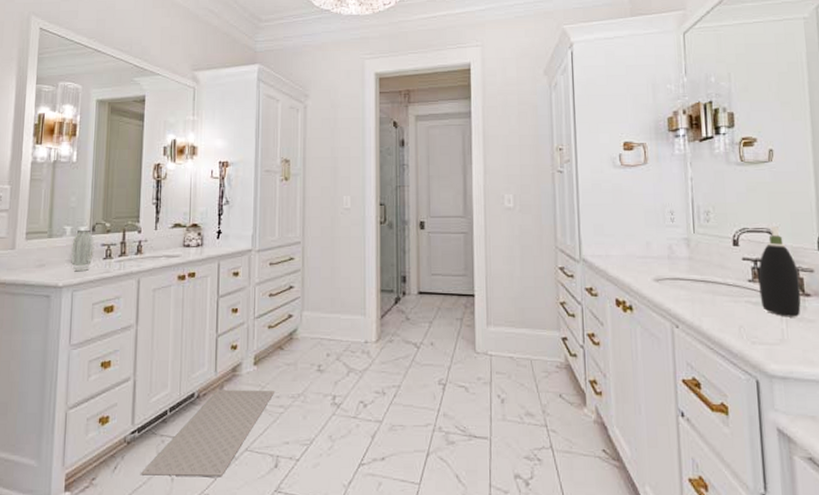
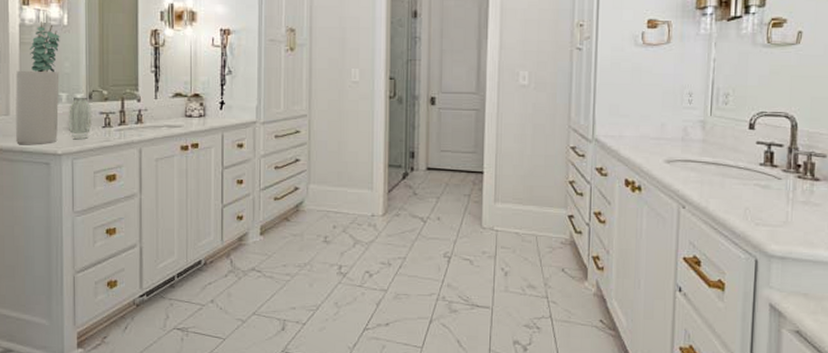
vase: none [18,159,69,278] -> present [15,21,60,145]
bath mat: present [140,389,275,476] -> none [150,257,282,337]
soap dispenser: present [758,225,802,317] -> none [769,109,812,201]

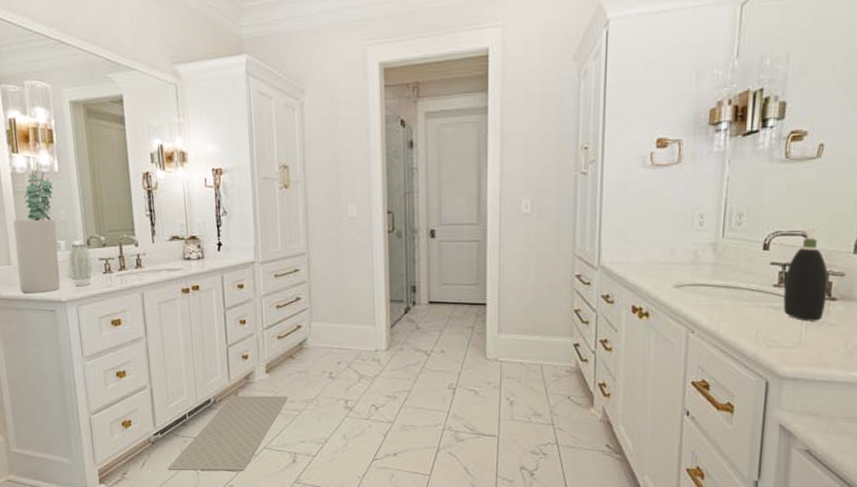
bath mat: none [150,257,282,337] -> present [167,395,289,470]
soap dispenser: none [769,109,812,201] -> present [783,228,829,321]

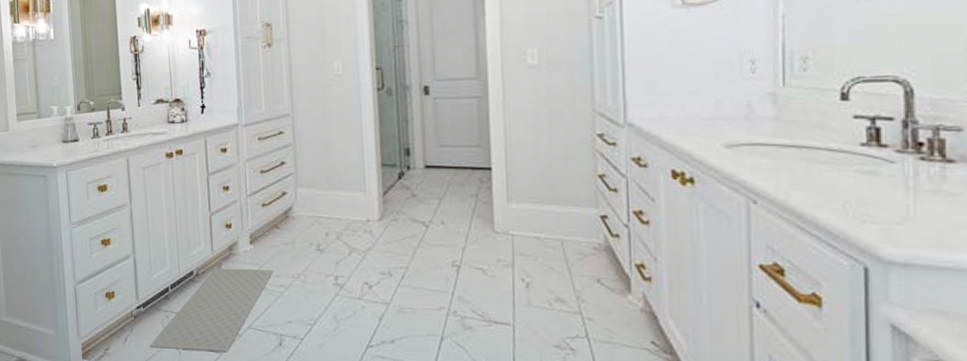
vase: present [13,169,61,294] -> none [12,38,52,159]
vase: present [68,245,93,287] -> none [59,110,82,152]
soap dispenser: present [783,228,829,321] -> none [876,71,940,190]

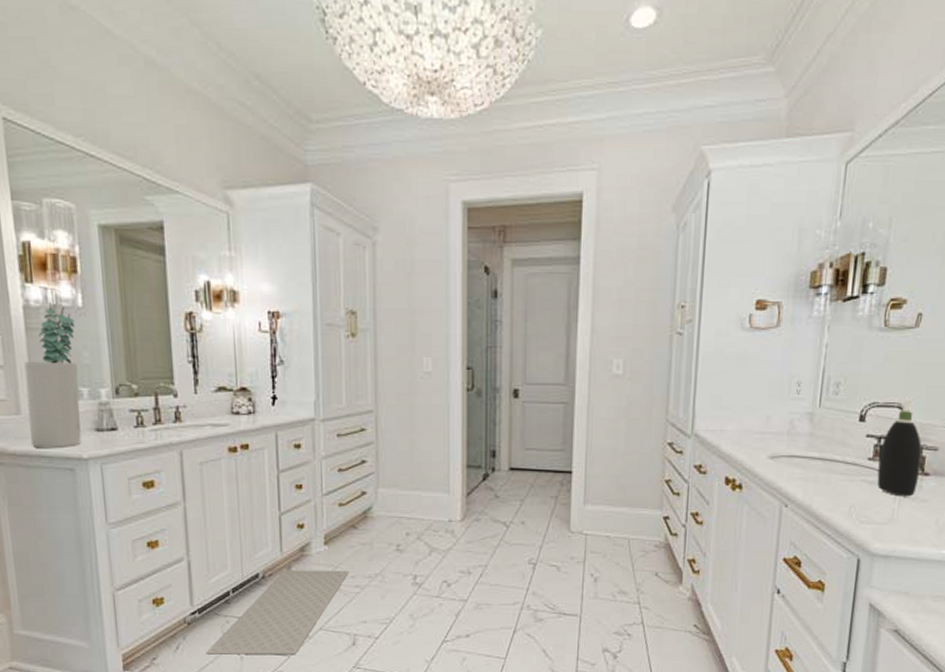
vase: none [12,38,52,159] -> present [24,302,82,449]
soap dispenser: none [876,71,940,190] -> present [877,400,922,497]

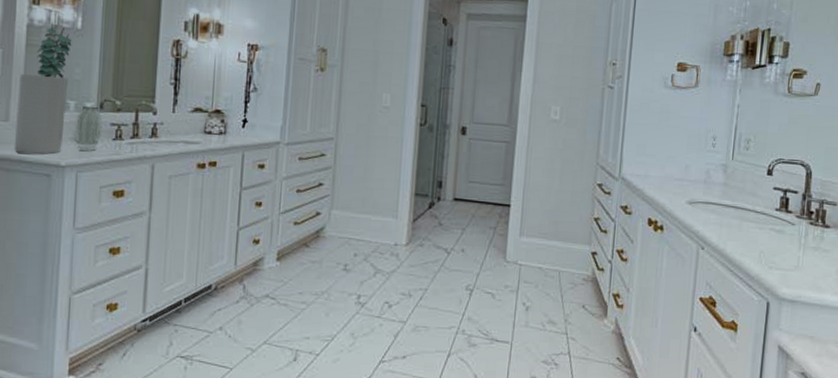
vase: none [91,393,121,442] -> present [74,106,102,152]
bath mat: present [205,570,350,655] -> none [151,283,298,367]
soap dispenser: present [877,400,922,497] -> none [783,158,823,247]

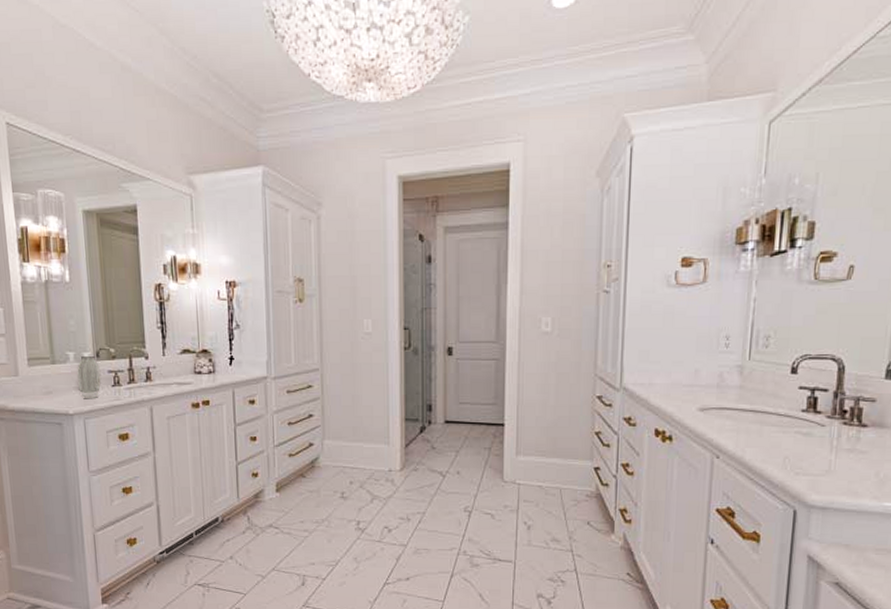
vase: present [13,23,72,155] -> none [22,279,68,406]

